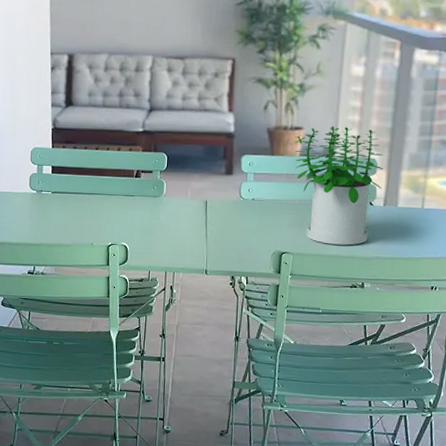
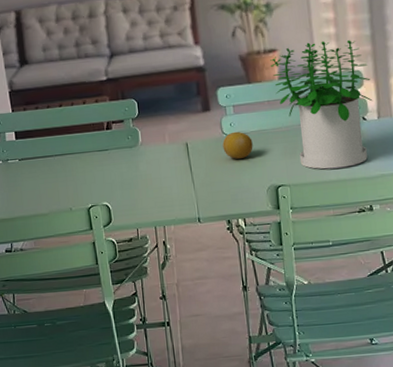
fruit: none [238,197,266,223] -> present [222,131,253,159]

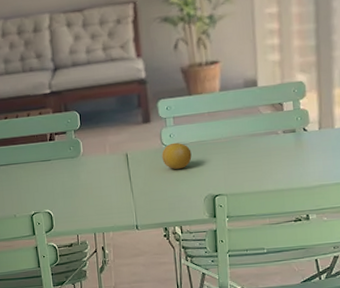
potted plant: present [269,40,373,169] -> none [211,51,315,180]

